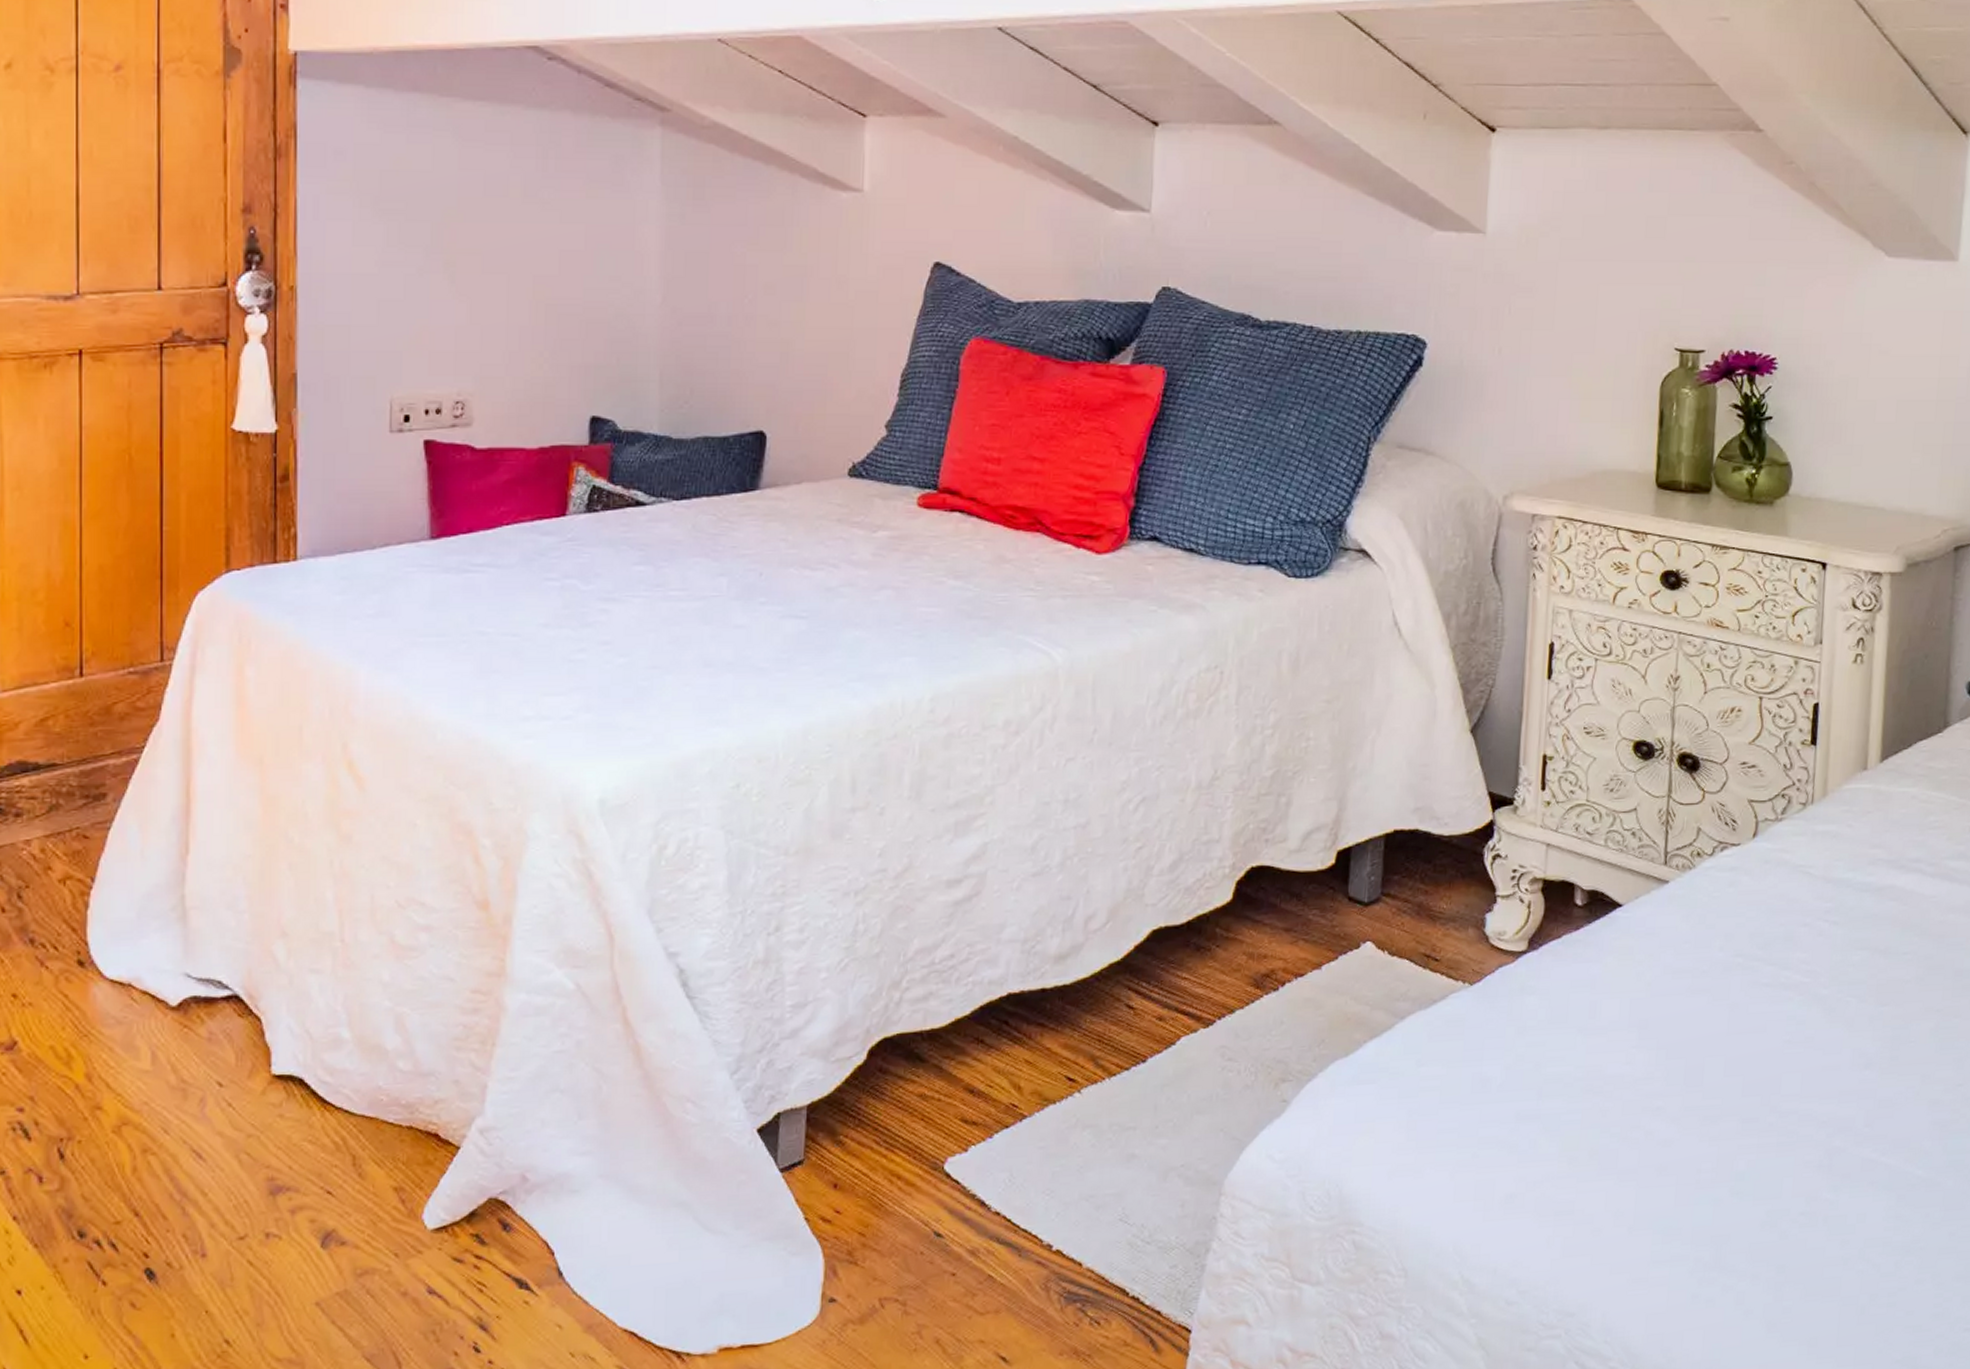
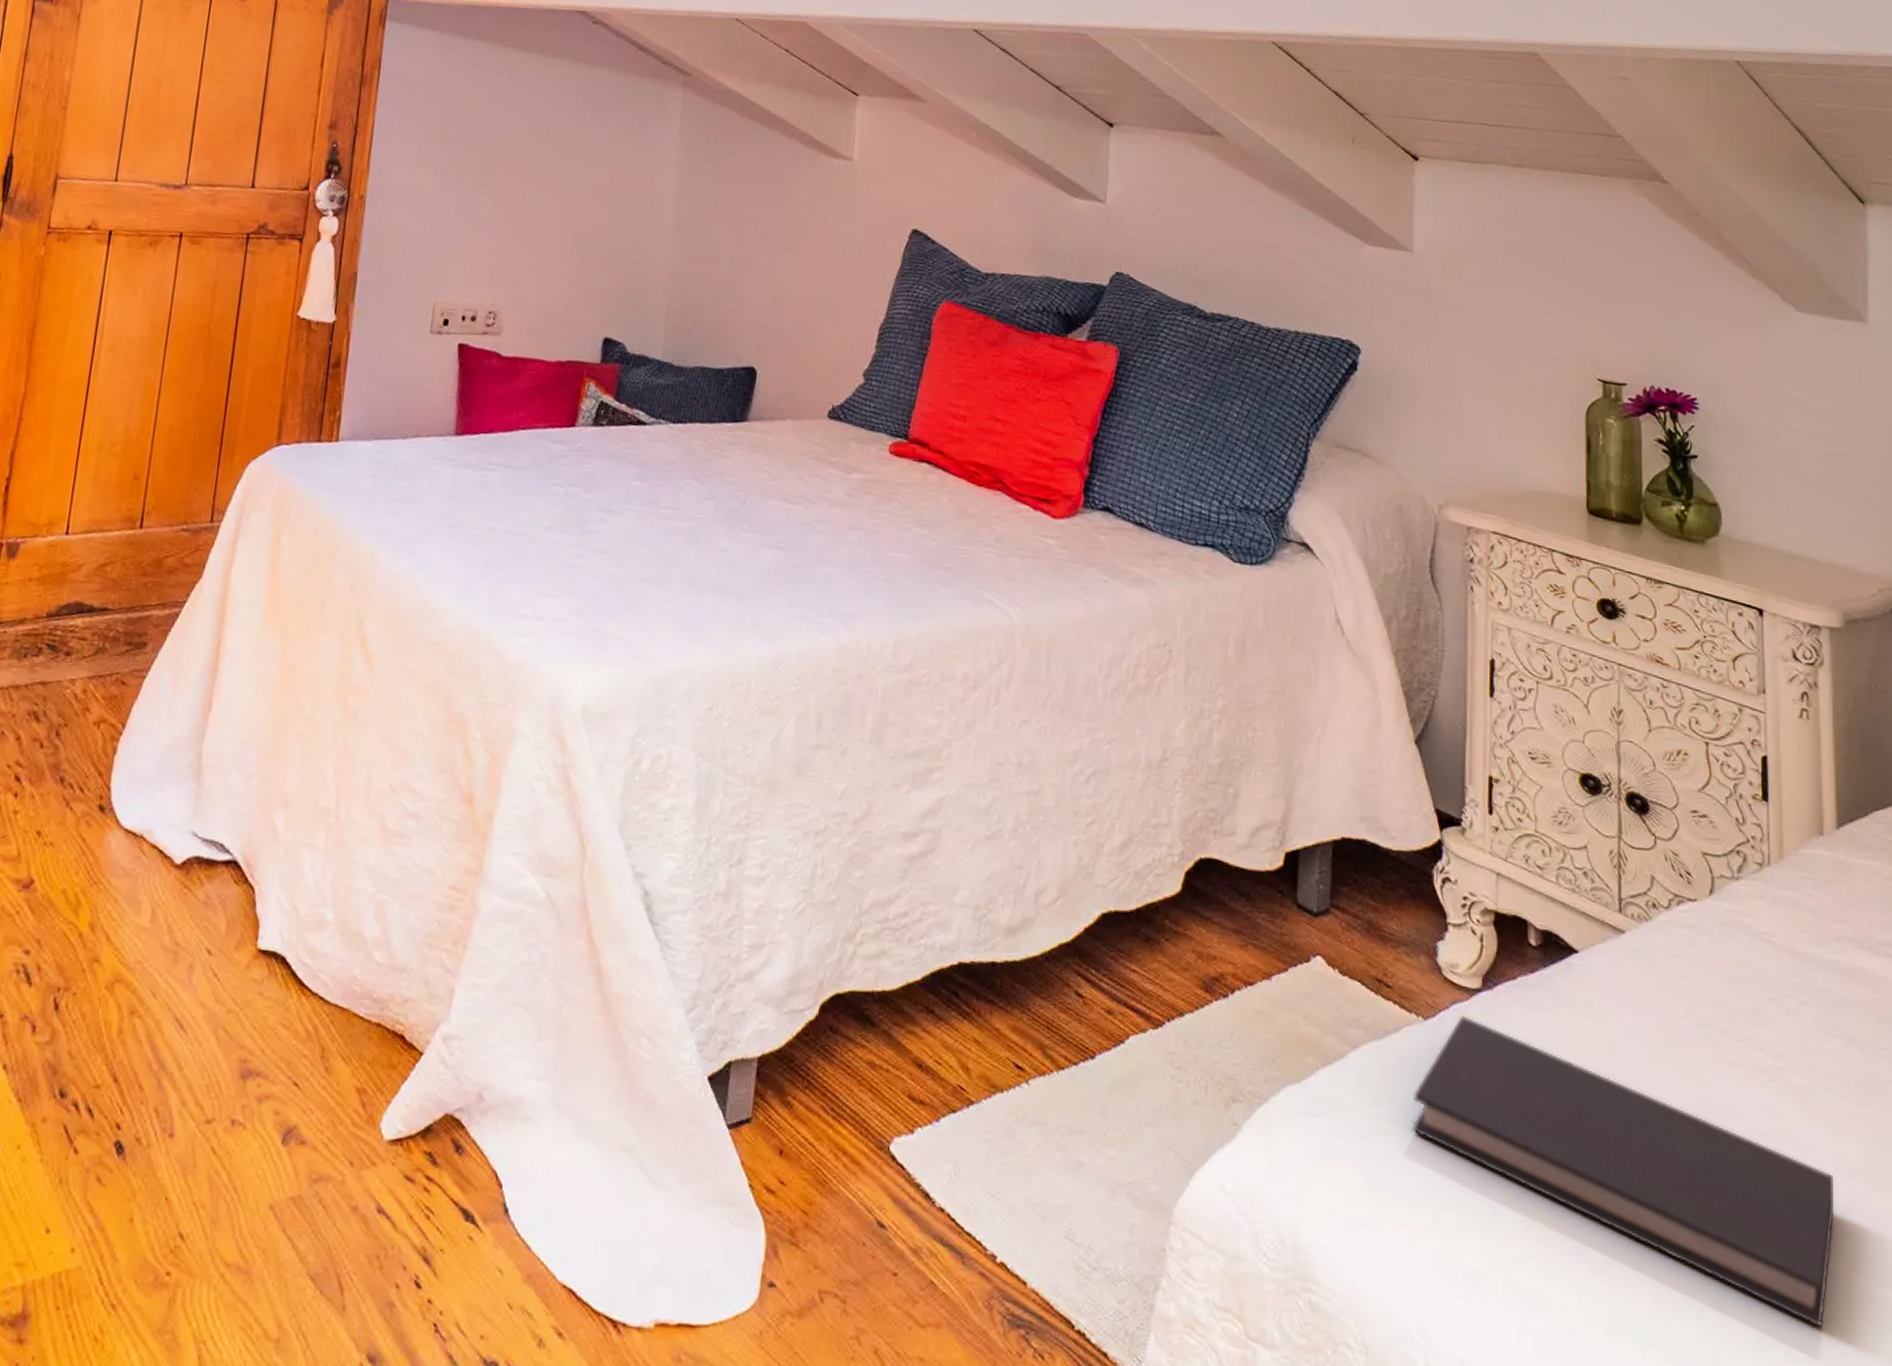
diary: none [1456,977,1849,1197] -> present [1413,1016,1835,1328]

